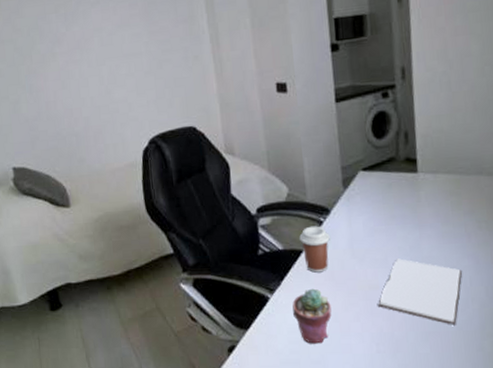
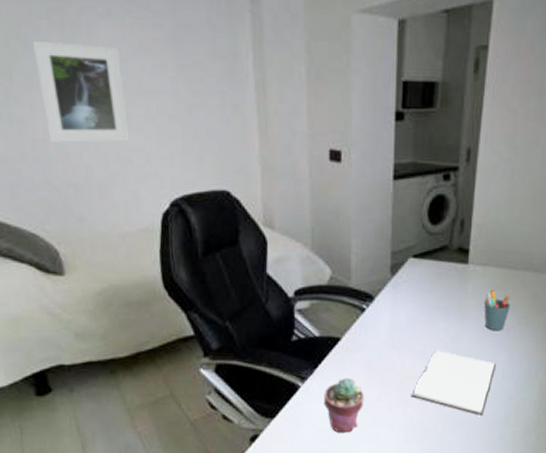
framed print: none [45,26,116,102] -> present [32,40,130,143]
coffee cup: present [299,226,330,273] -> none [338,313,371,362]
pen holder: none [439,197,468,237] -> present [484,291,511,331]

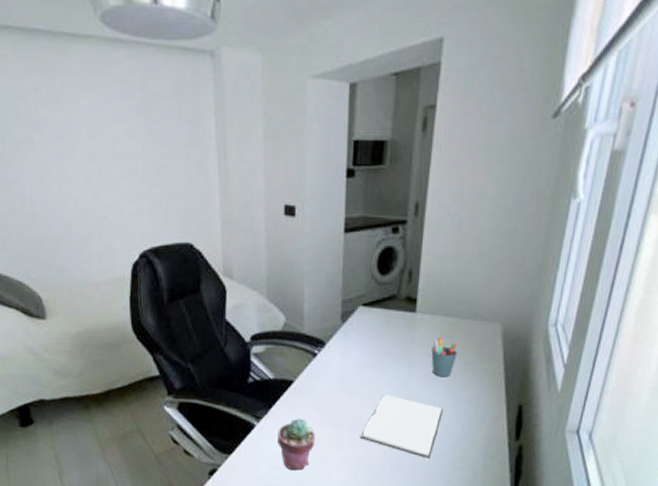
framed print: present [32,40,130,143] -> none [22,111,105,200]

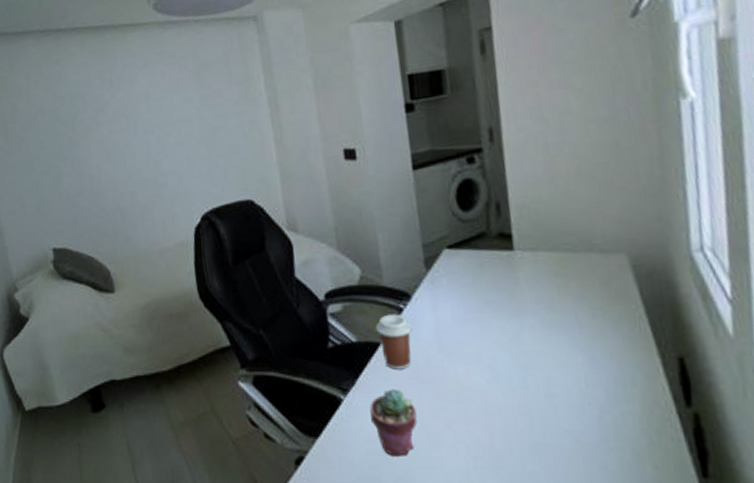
coffee cup: none [292,357,322,403] -> present [375,314,412,370]
book: present [361,394,444,459] -> none [473,353,576,436]
pen holder: present [431,338,458,377] -> none [542,278,578,327]

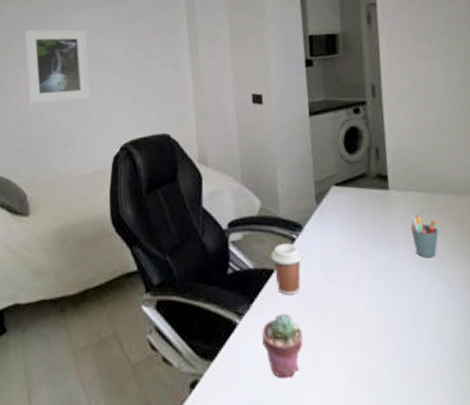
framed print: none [89,91,165,176] -> present [24,29,91,103]
pen holder: none [542,278,578,327] -> present [411,215,439,258]

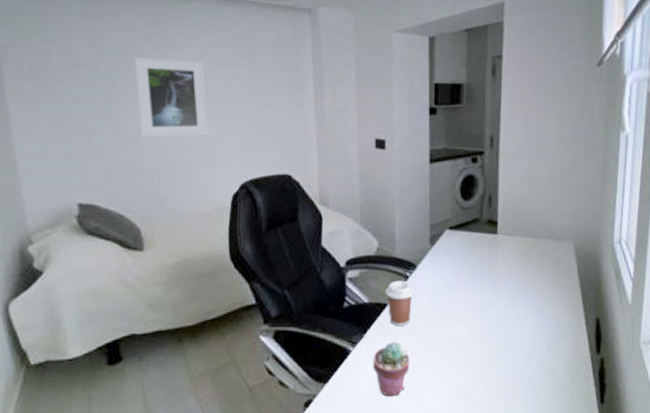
pen holder: present [411,215,439,258] -> none [514,258,537,295]

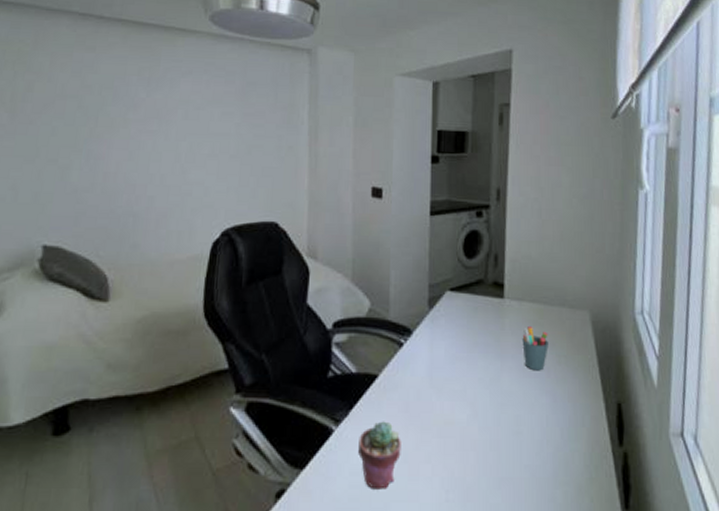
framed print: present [134,57,209,137] -> none [119,91,194,177]
coffee cup: present [385,280,414,326] -> none [376,348,409,402]
pen holder: none [514,258,537,295] -> present [522,327,549,371]

